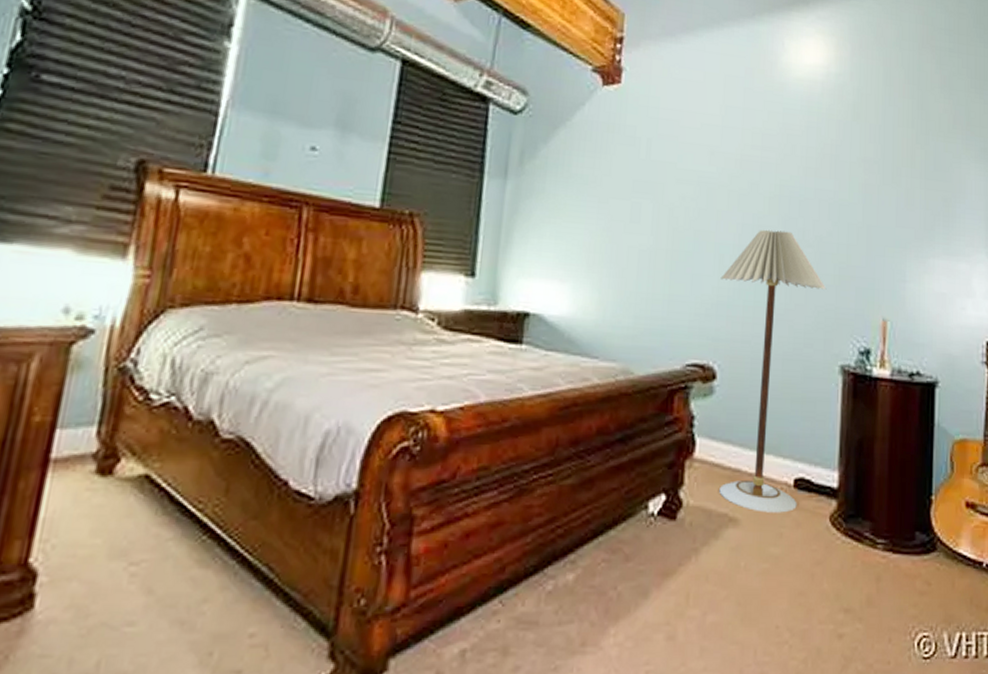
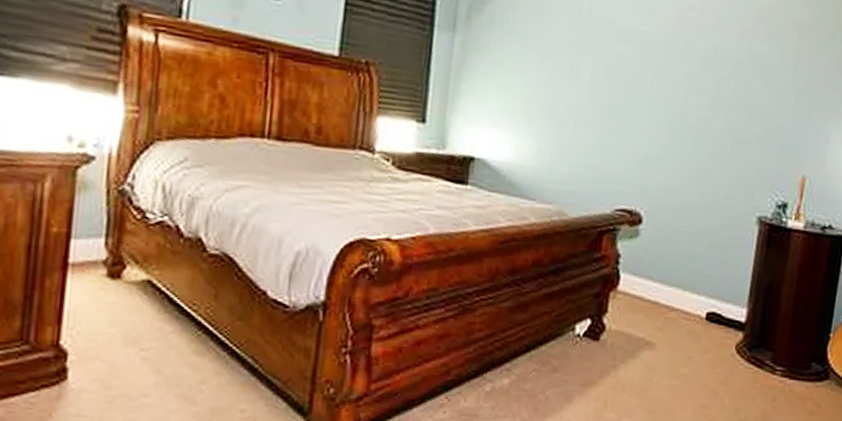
floor lamp: present [719,229,827,513] -> none [638,88,752,341]

